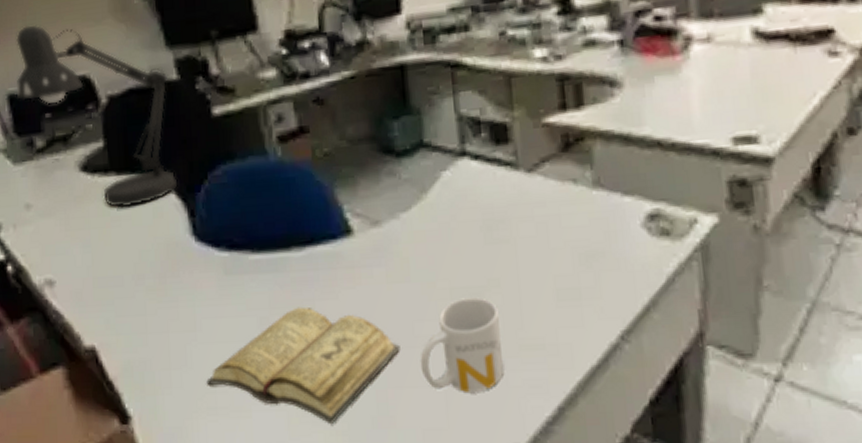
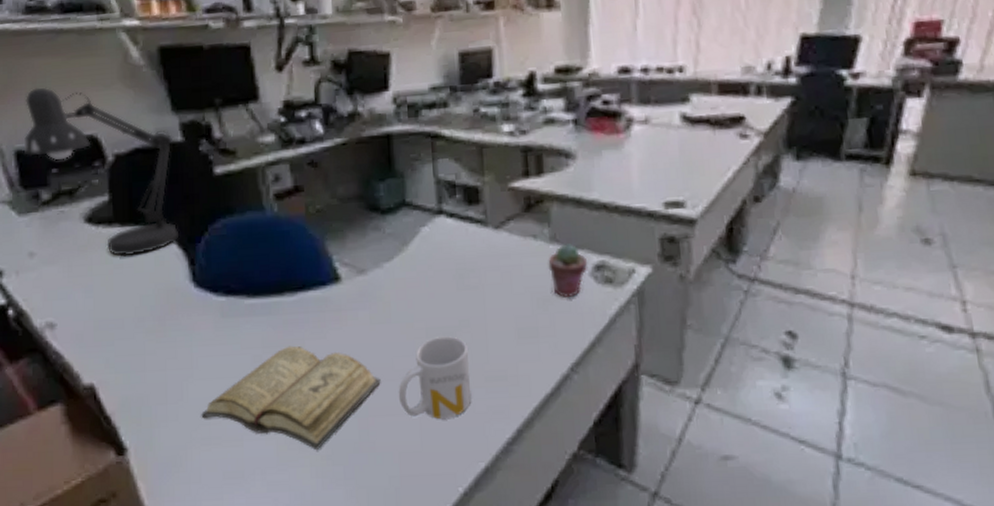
potted succulent: none [591,188,640,253] -> present [548,243,588,297]

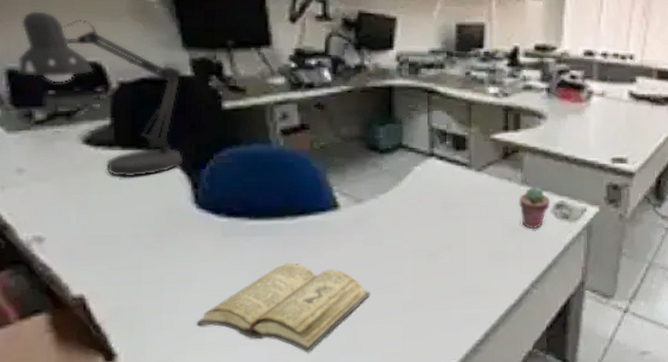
mug: present [398,336,472,419] -> none [385,257,449,325]

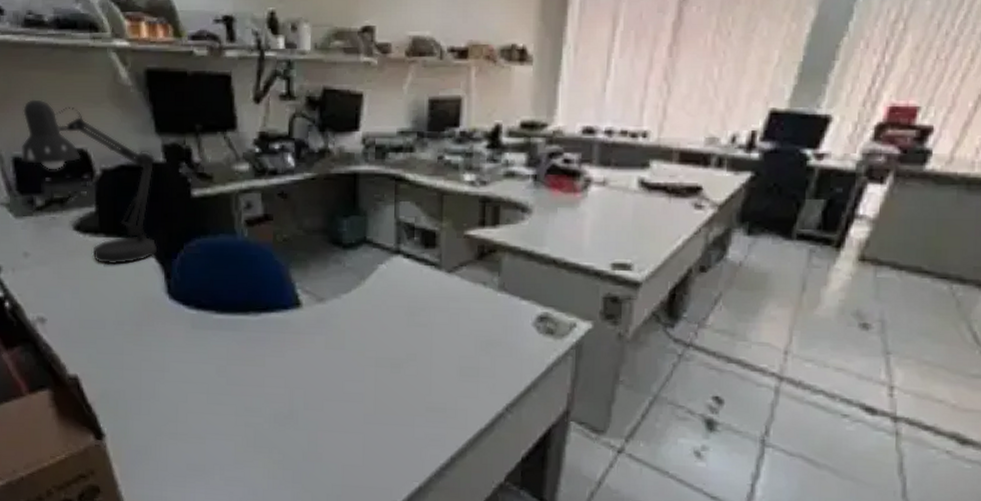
diary: present [196,263,370,353] -> none [170,360,331,455]
potted succulent: present [519,186,551,229] -> none [494,293,533,343]

